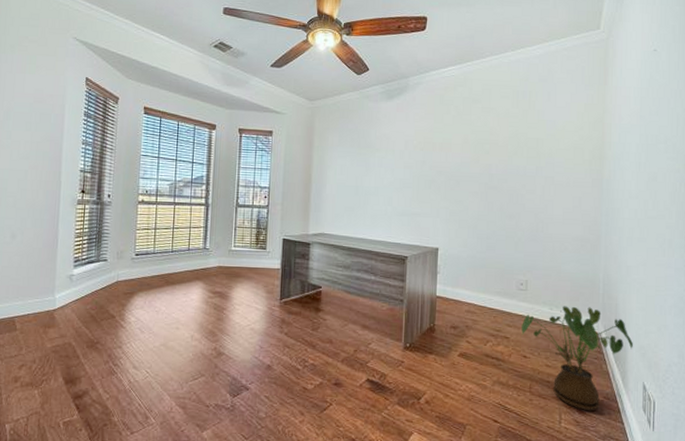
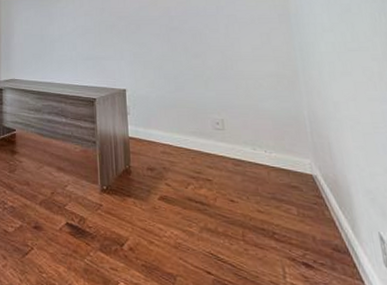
house plant: present [521,306,633,410] -> none [223,145,358,264]

